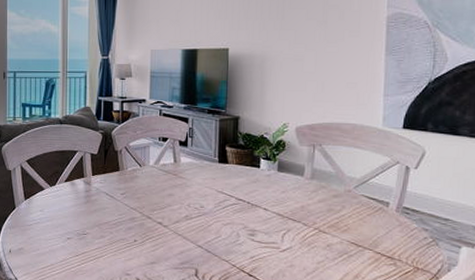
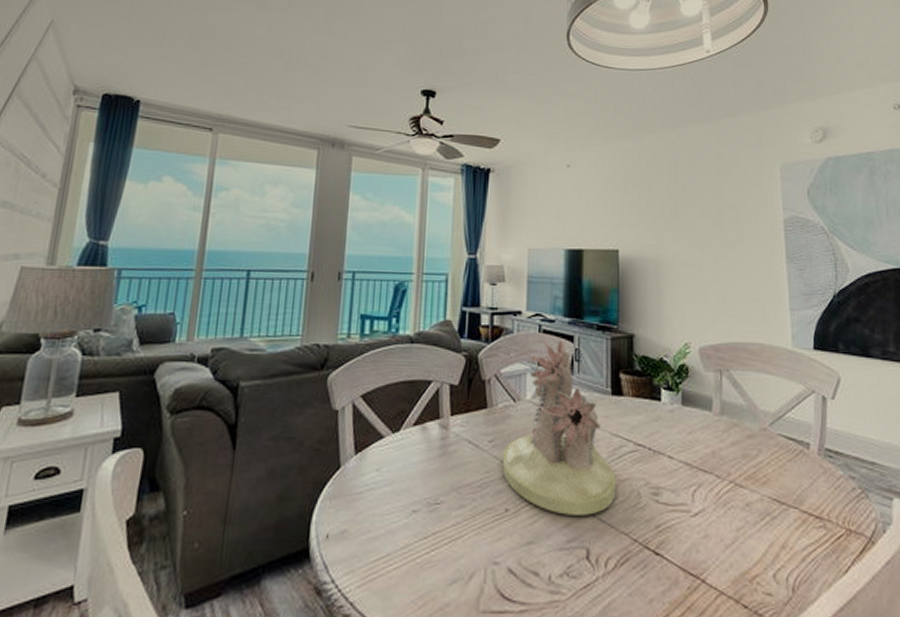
flower arrangement: none [131,121,220,247] -> present [502,339,616,516]

